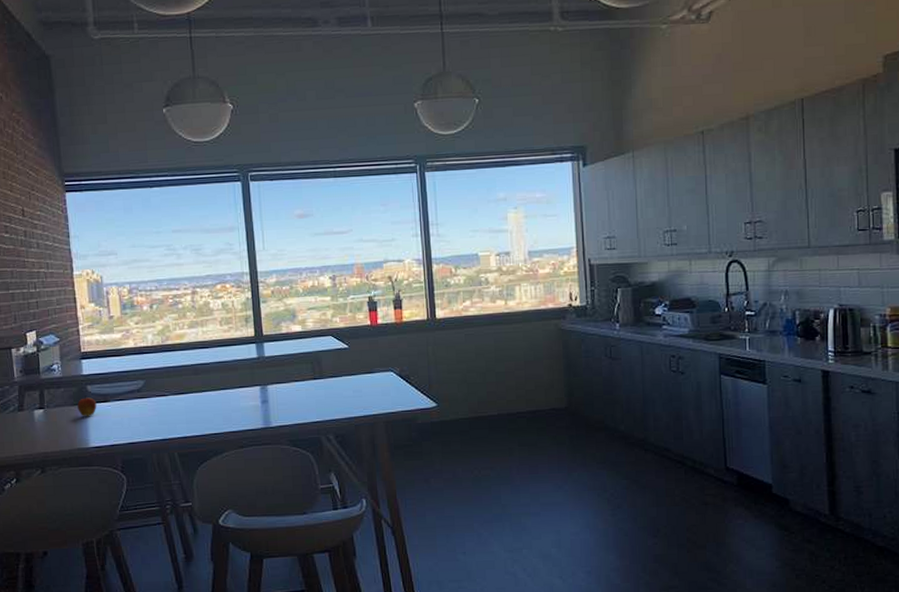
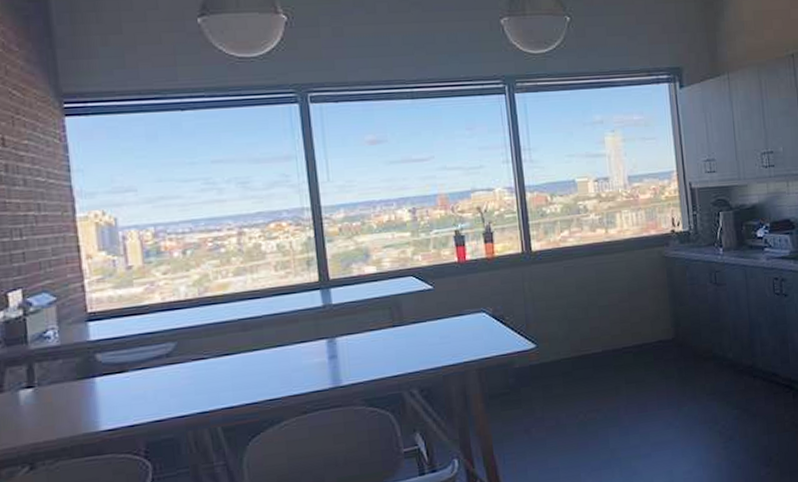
fruit: present [77,395,97,417] -> none [82,366,110,393]

